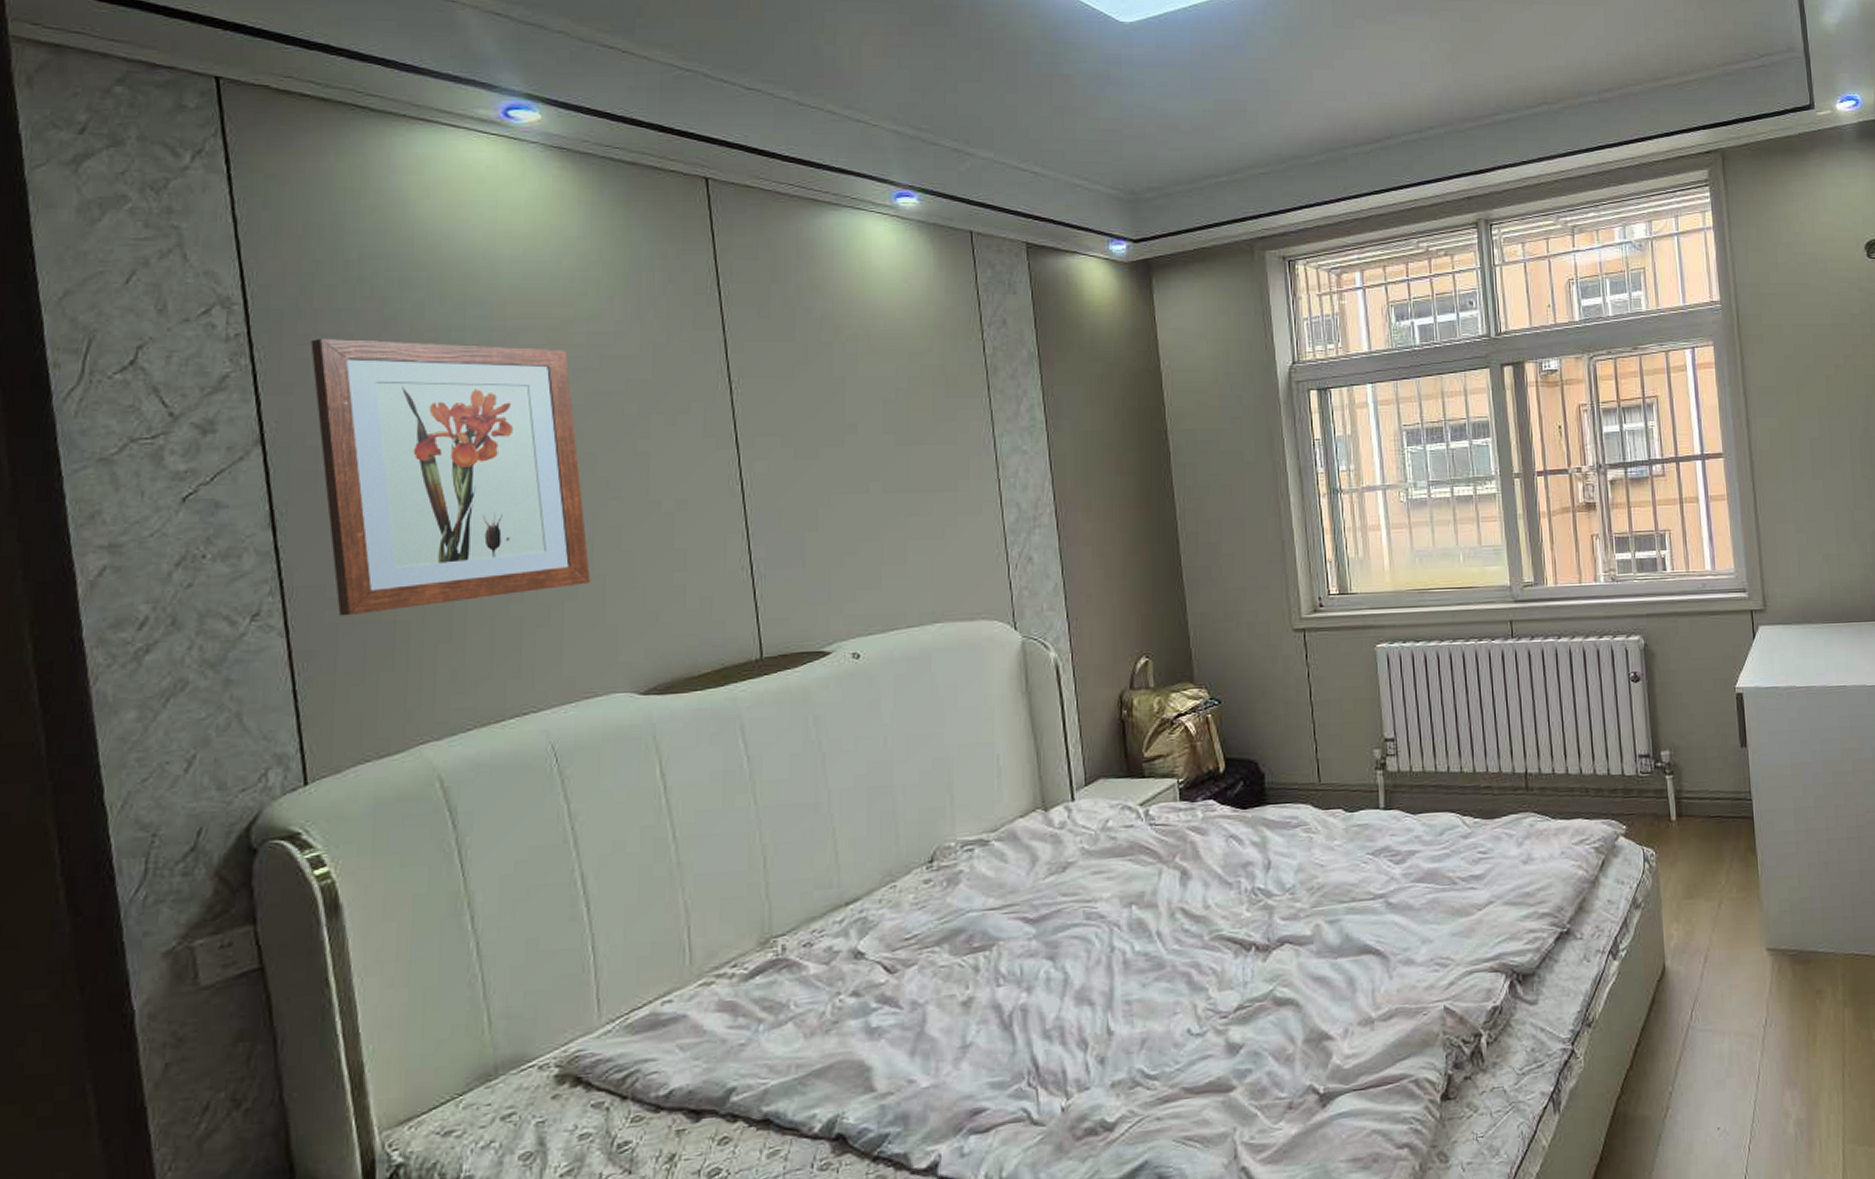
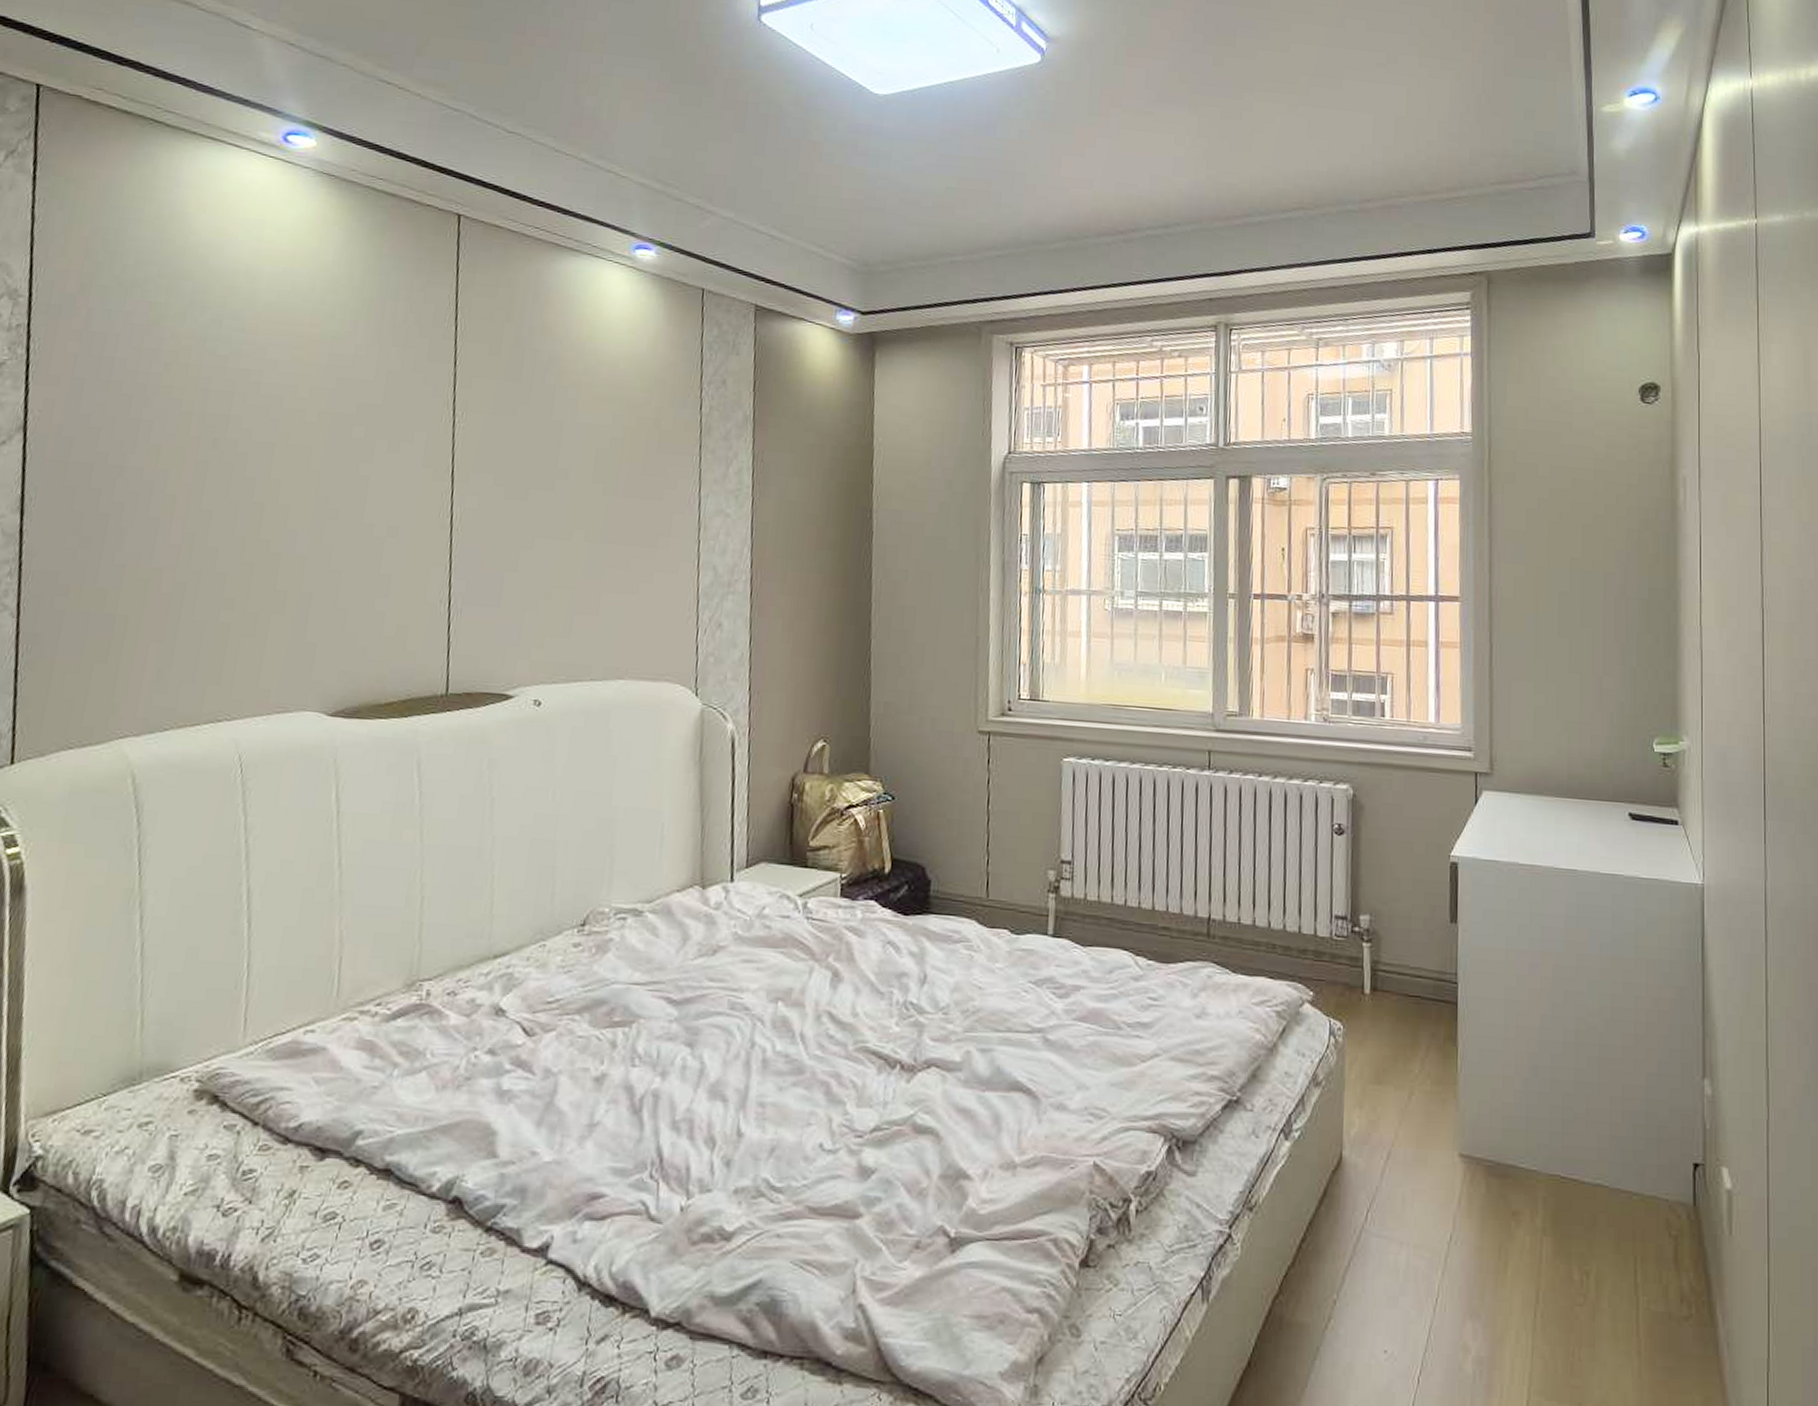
wall art: present [311,338,591,616] -> none [66,335,308,605]

